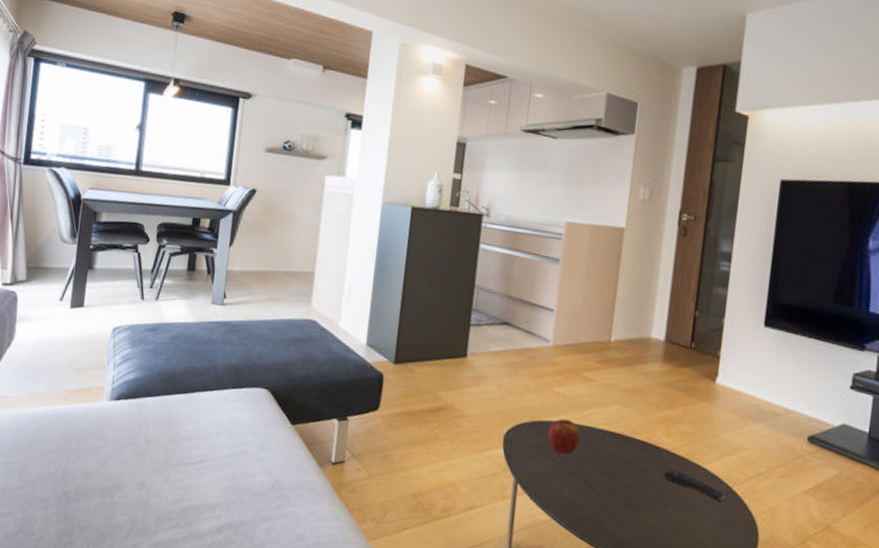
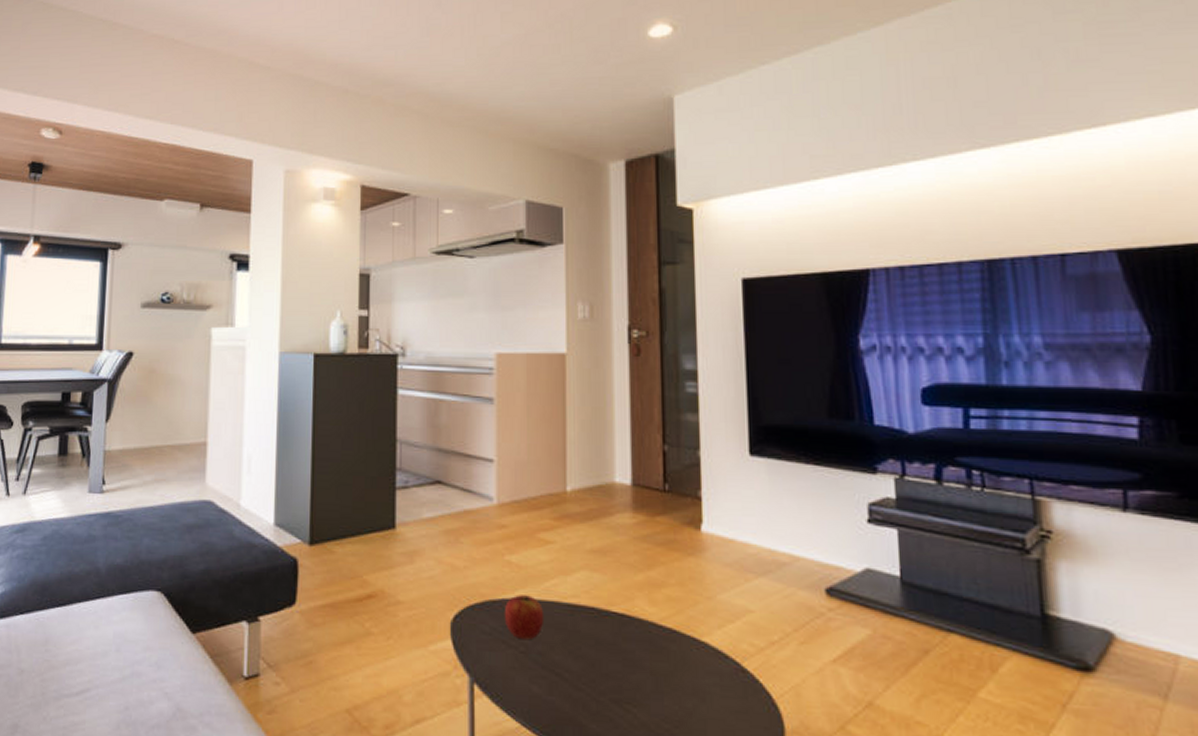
remote control: present [663,468,726,502] -> none [653,646,735,683]

